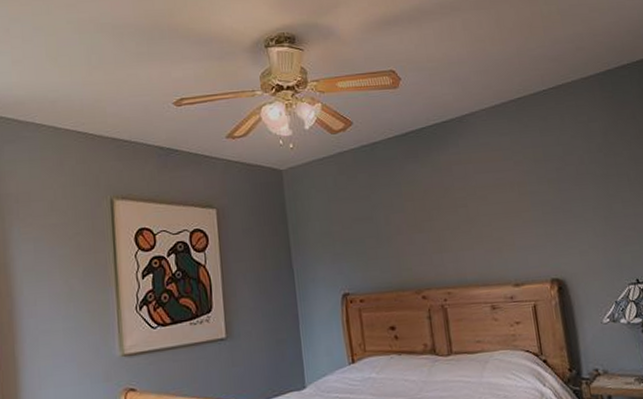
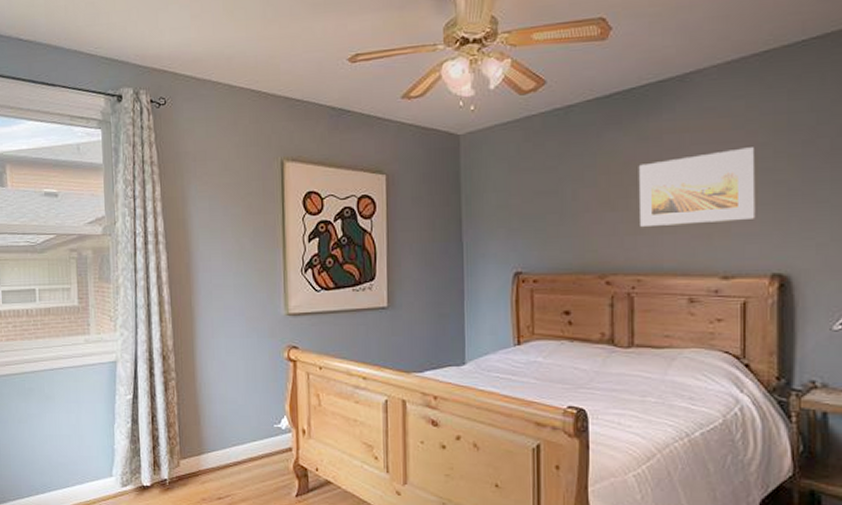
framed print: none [436,174,532,245] -> present [638,147,755,226]

